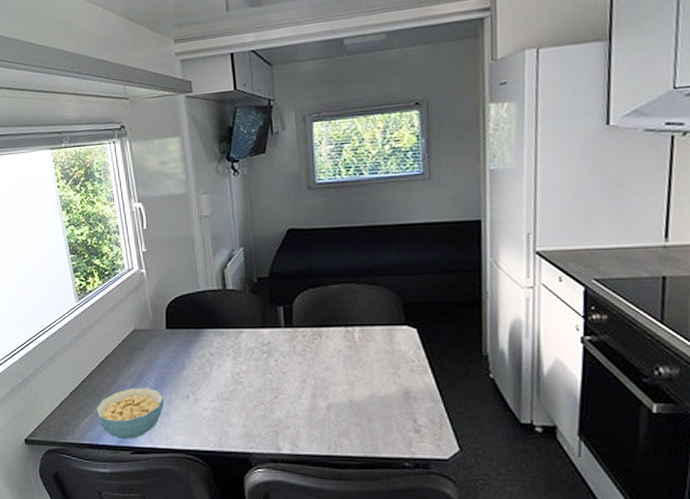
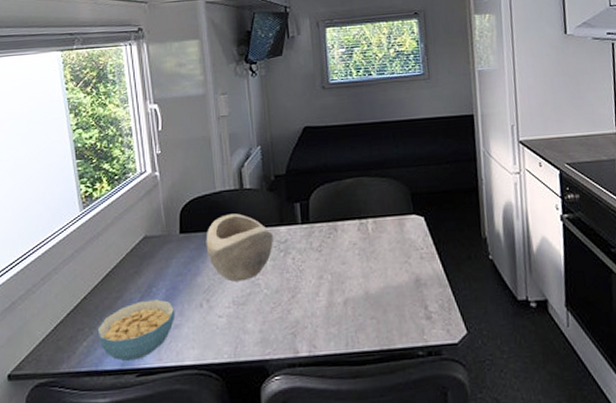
decorative bowl: none [190,313,256,378] -> present [206,213,273,282]

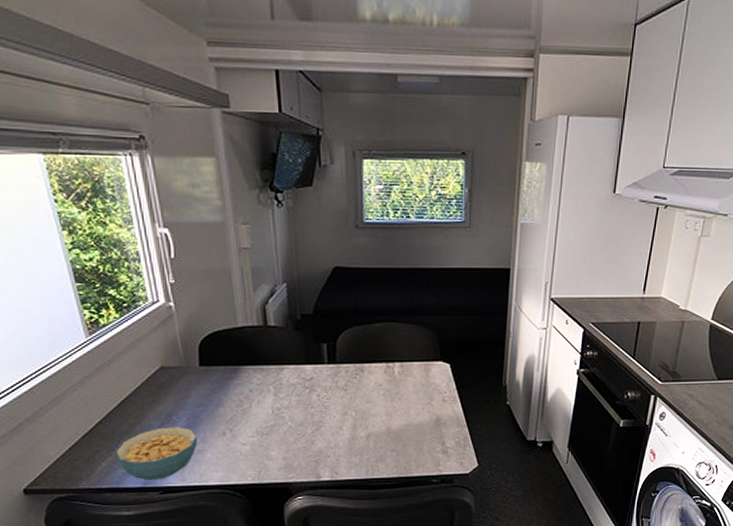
decorative bowl: present [206,213,273,282] -> none [227,350,298,414]

